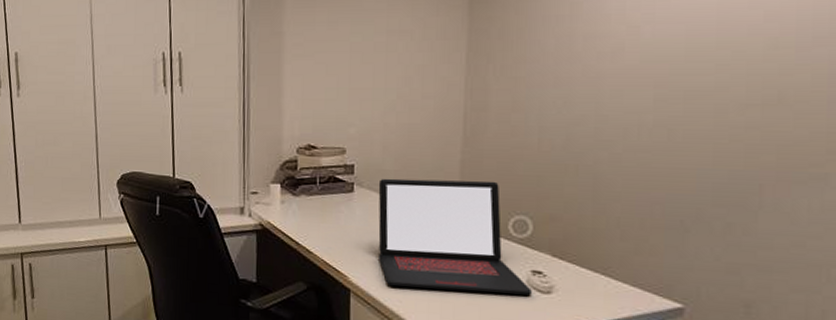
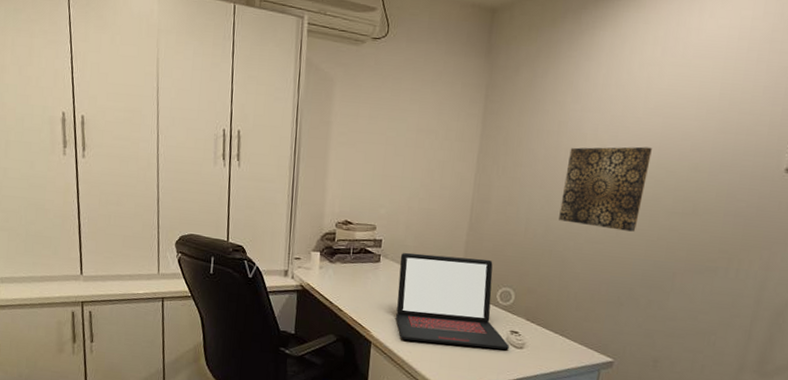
wall art: none [583,23,706,134] -> present [559,146,652,232]

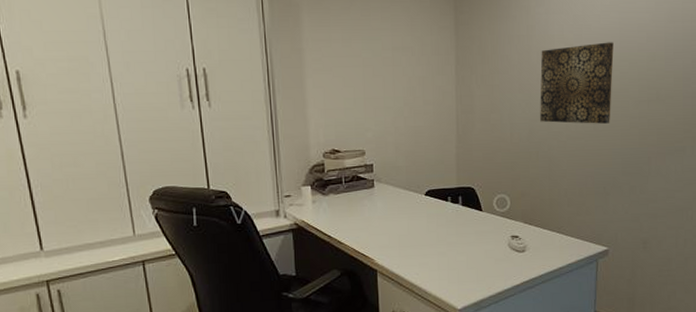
laptop: present [396,252,509,350] -> none [394,169,512,262]

